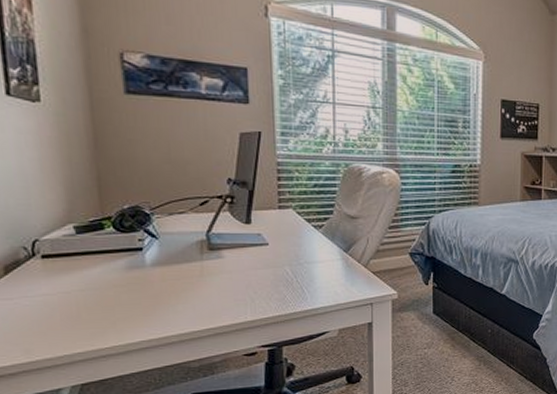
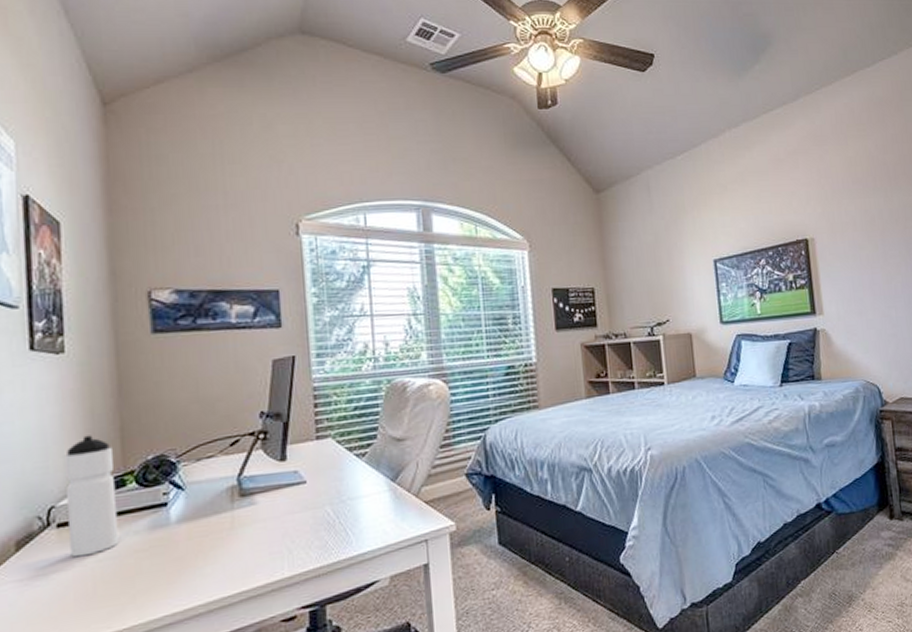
water bottle: none [44,180,100,285] -> present [63,435,119,558]

